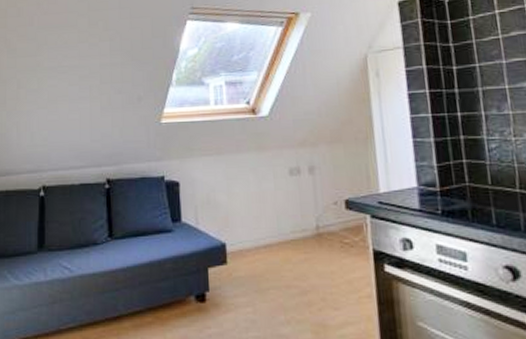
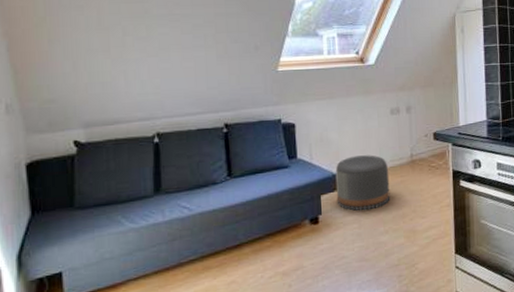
pouf: none [224,223,292,292] -> present [335,155,391,211]

